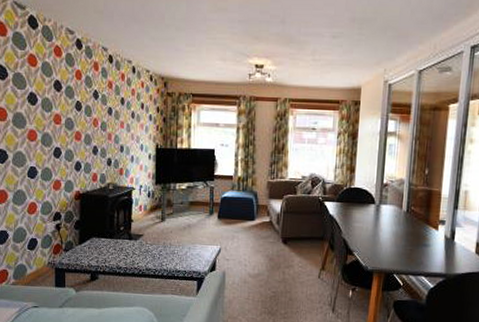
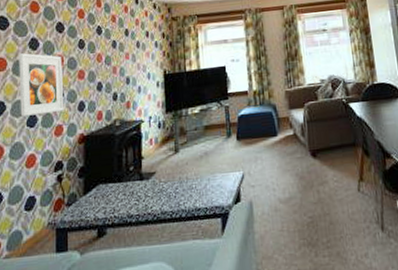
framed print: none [18,106,62,168] -> present [19,53,64,117]

